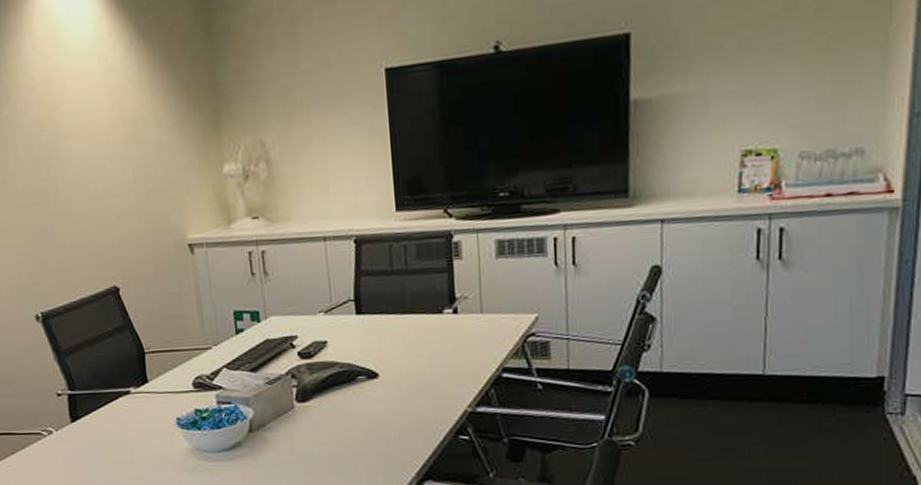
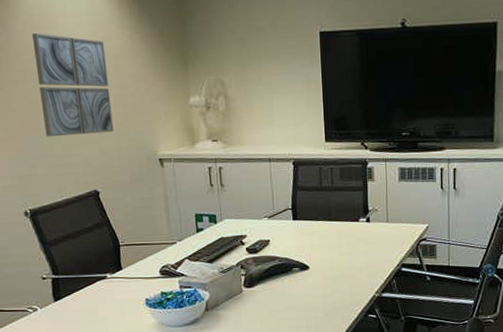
wall art: none [39,100,134,225] -> present [32,33,114,137]

